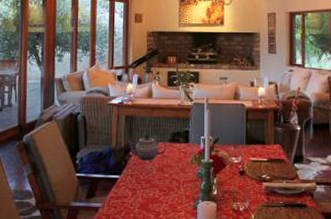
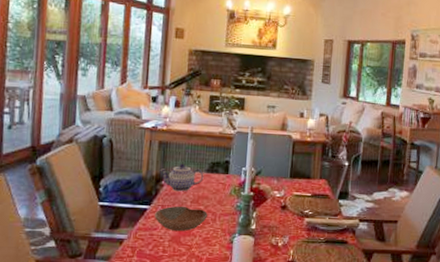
bowl: none [124,174,172,199] -> present [154,206,208,232]

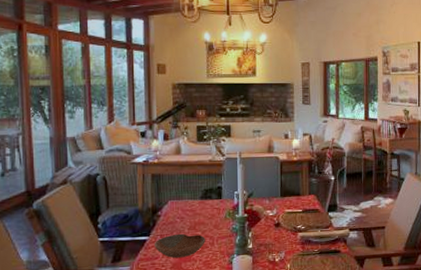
teapot: present [159,163,204,191] -> none [155,193,198,220]

